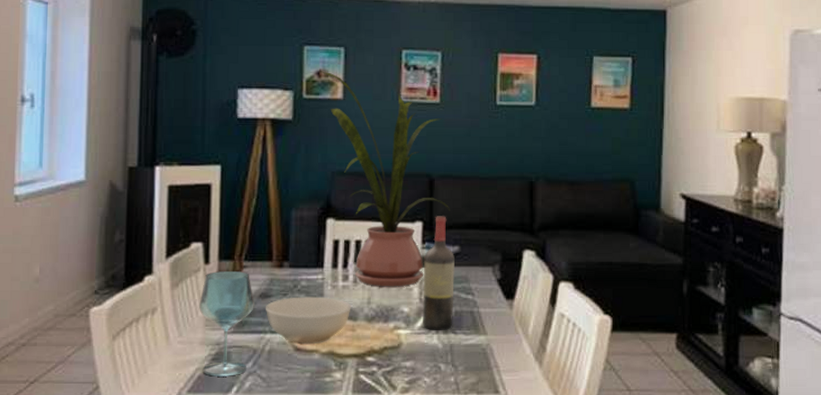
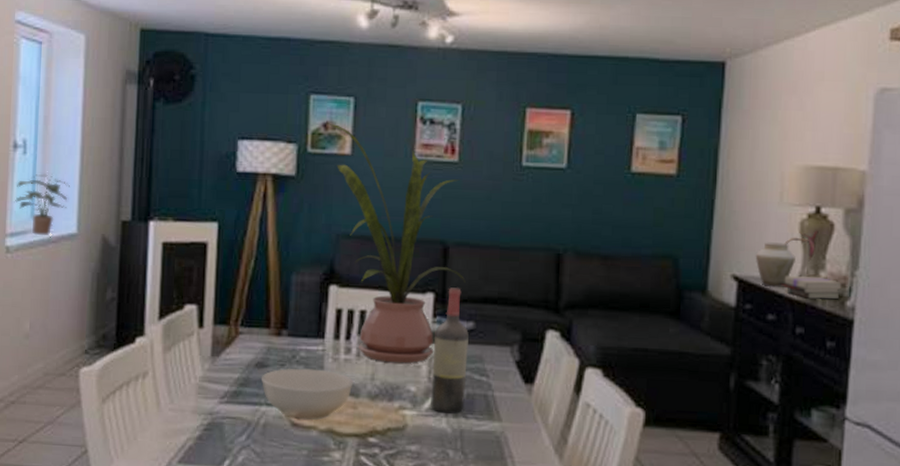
potted plant: none [22,125,77,184] -> present [14,173,70,236]
wine glass: present [199,270,254,377] -> none [192,336,250,449]
vase: none [699,152,751,203] -> present [755,230,819,287]
books: none [720,192,772,213] -> present [779,276,842,300]

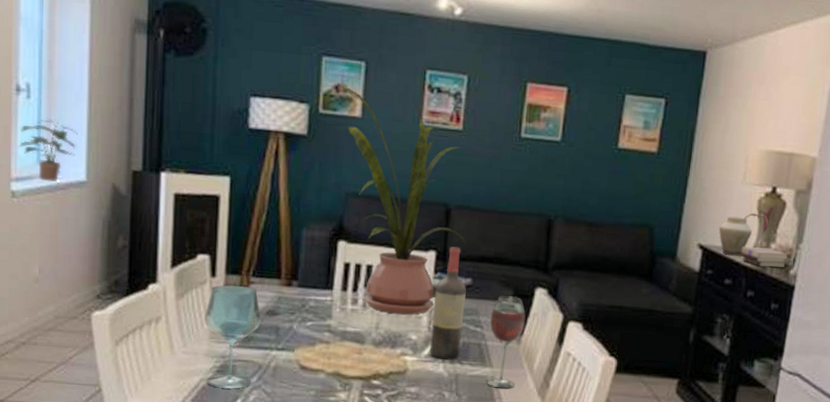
wine glass: none [192,336,250,449] -> present [204,285,261,389]
bowl: present [260,368,354,420] -> none [271,316,359,364]
wineglass: none [496,340,537,446] -> present [487,295,526,389]

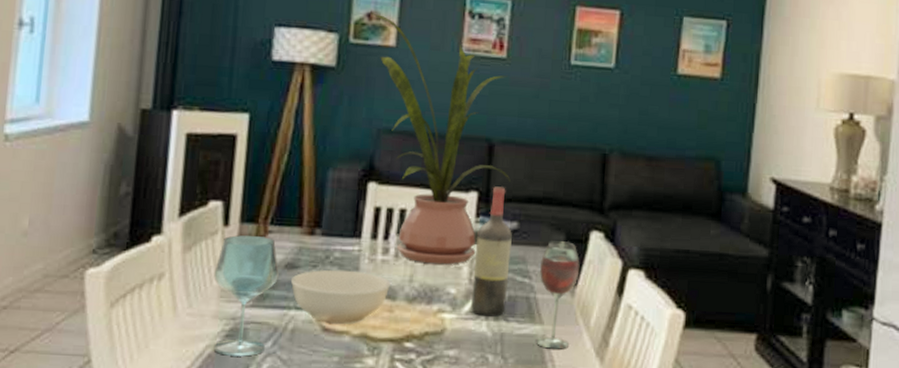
potted plant: present [18,119,78,182] -> none [16,55,83,123]
bowl: none [271,316,359,364] -> present [290,269,391,324]
vase: present [718,207,773,256] -> none [793,136,852,190]
books: present [736,246,788,269] -> none [814,180,872,204]

